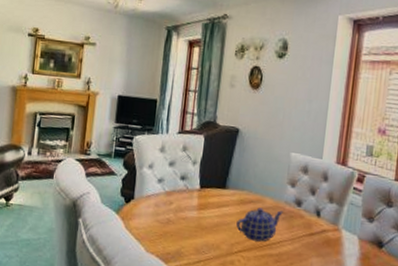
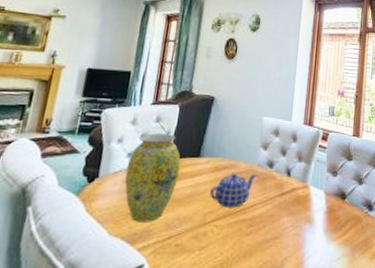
vase: none [156,162,208,245] -> present [124,133,181,222]

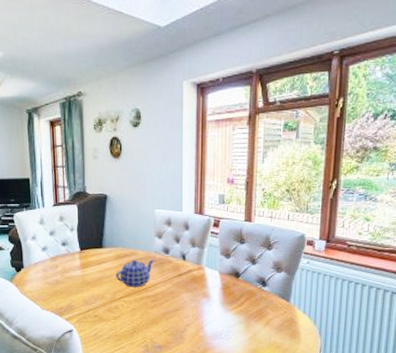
vase: present [124,133,181,222] -> none [43,230,88,300]

